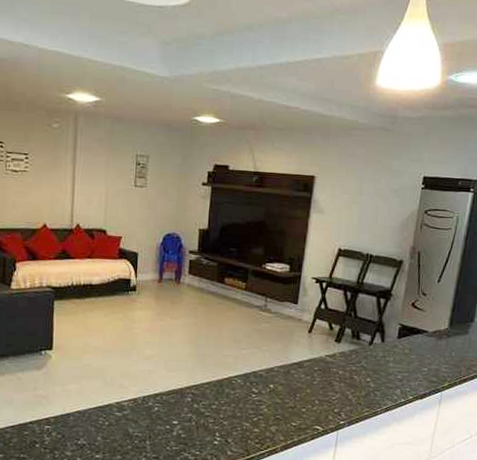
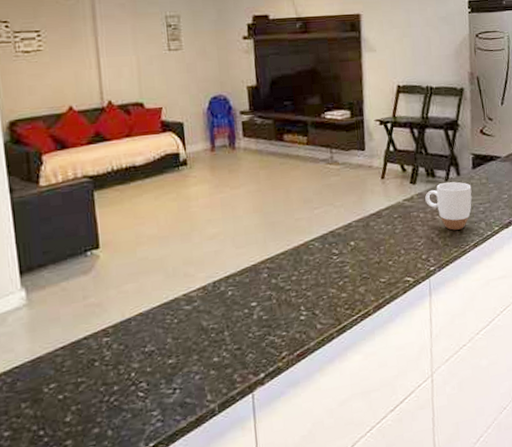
mug: none [347,346,394,392] -> present [425,181,472,230]

